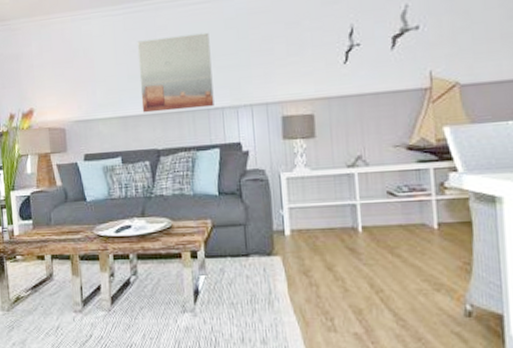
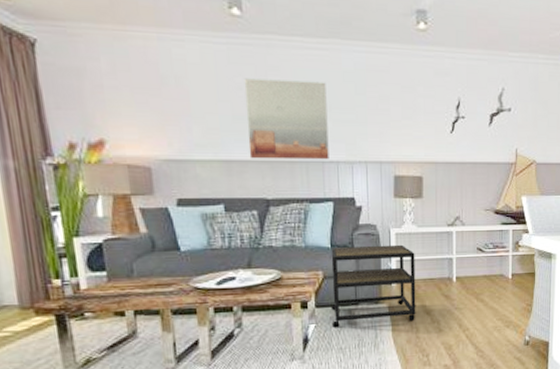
side table: none [218,190,315,281] -> present [331,244,416,328]

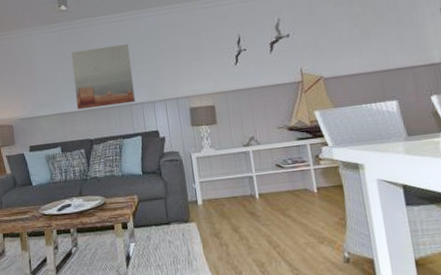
side table: present [331,244,416,328] -> none [142,167,224,246]

